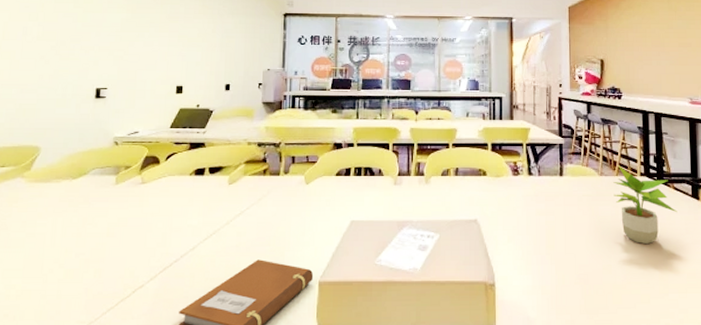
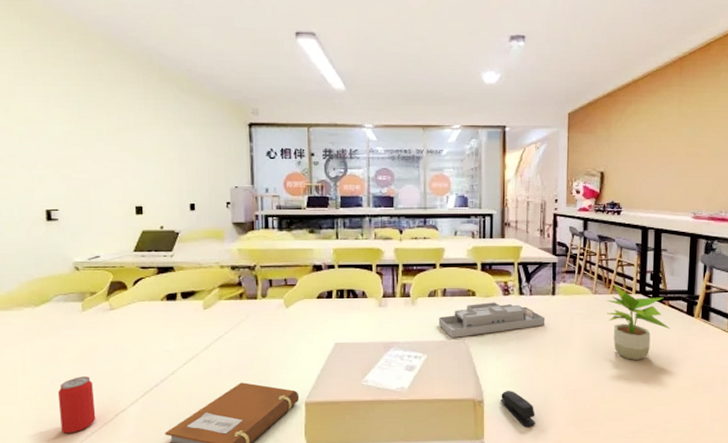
beverage can: none [79,250,115,310] -> present [58,376,96,433]
desk organizer: none [450,182,554,217] -> present [438,302,545,338]
stapler: none [511,274,547,314] -> present [500,391,535,427]

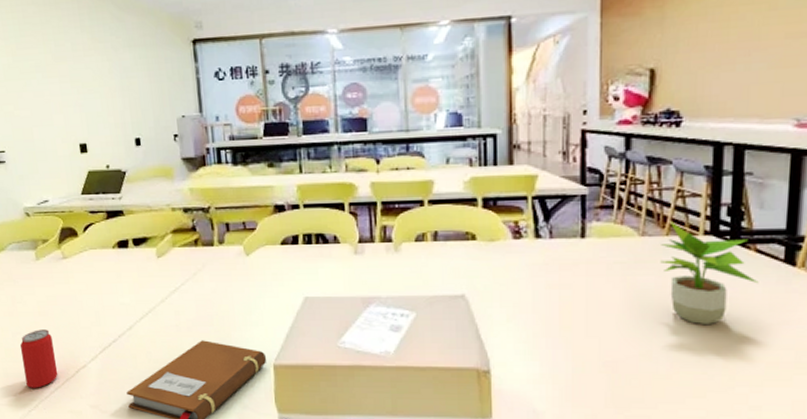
desk organizer: present [438,302,545,338] -> none [428,248,572,292]
stapler: present [500,391,535,427] -> none [512,360,560,406]

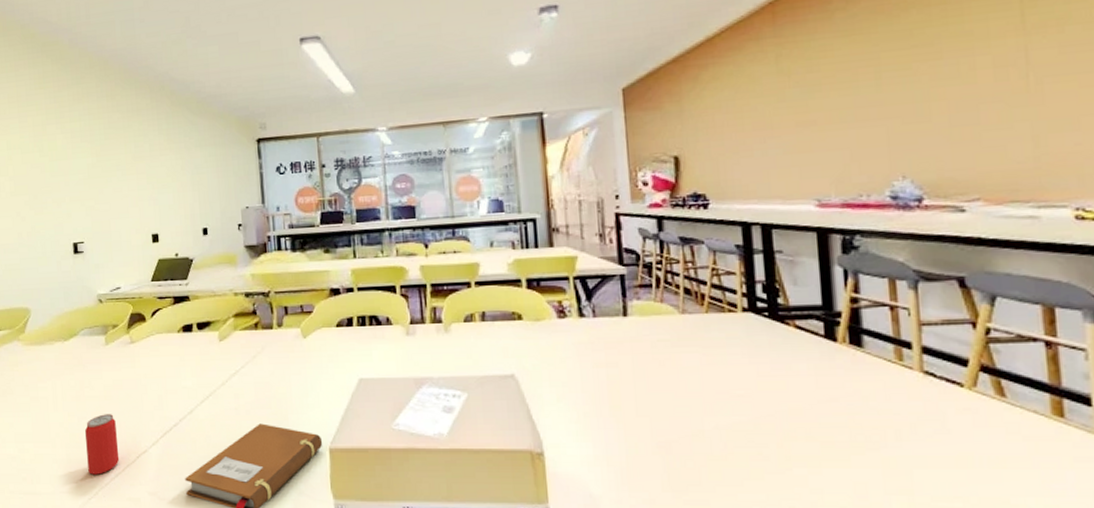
potted plant: present [660,221,759,326] -> none [701,299,802,404]

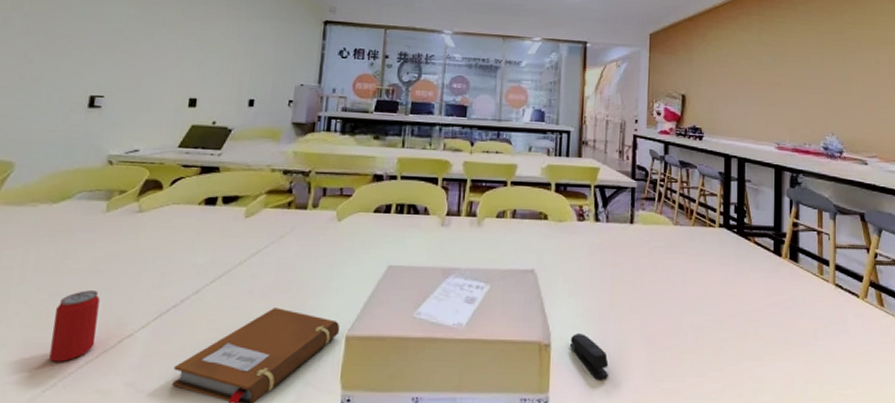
stapler: none [565,441,616,490] -> present [569,334,609,380]

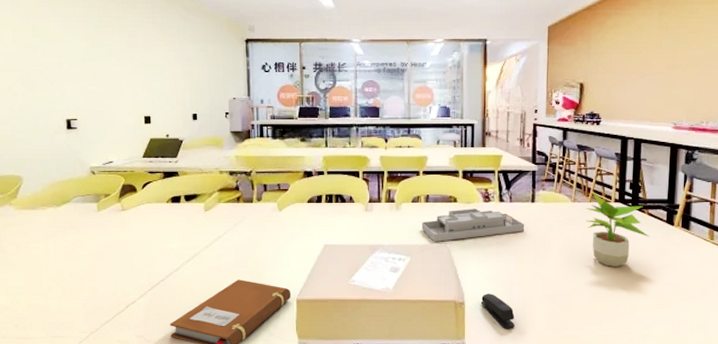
beverage can: present [49,290,100,362] -> none [77,271,110,322]
desk organizer: none [505,228,623,267] -> present [421,208,525,242]
potted plant: none [688,214,757,305] -> present [586,192,650,268]

